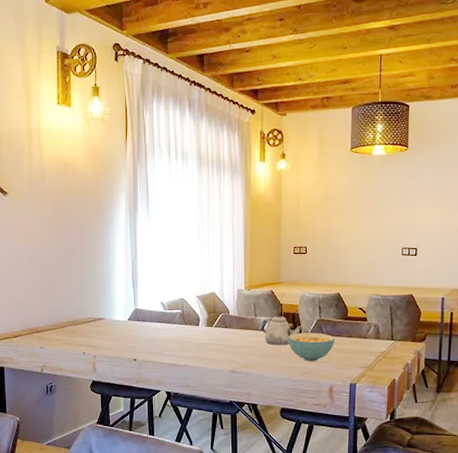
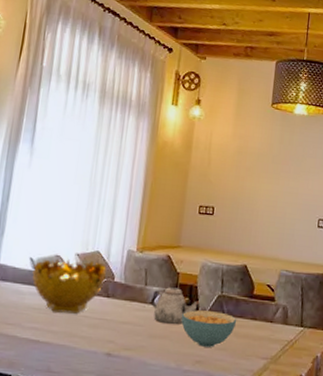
decorative bowl: none [164,301,222,342] -> present [32,259,107,314]

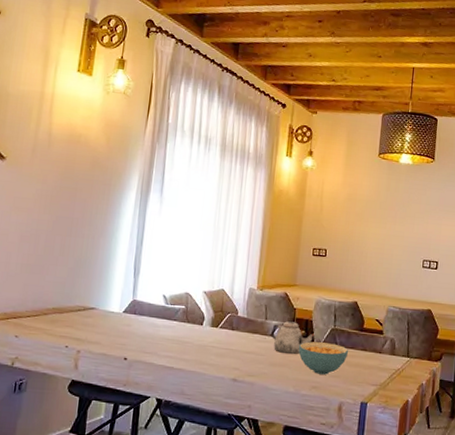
decorative bowl: present [32,259,107,314] -> none [165,296,231,344]

